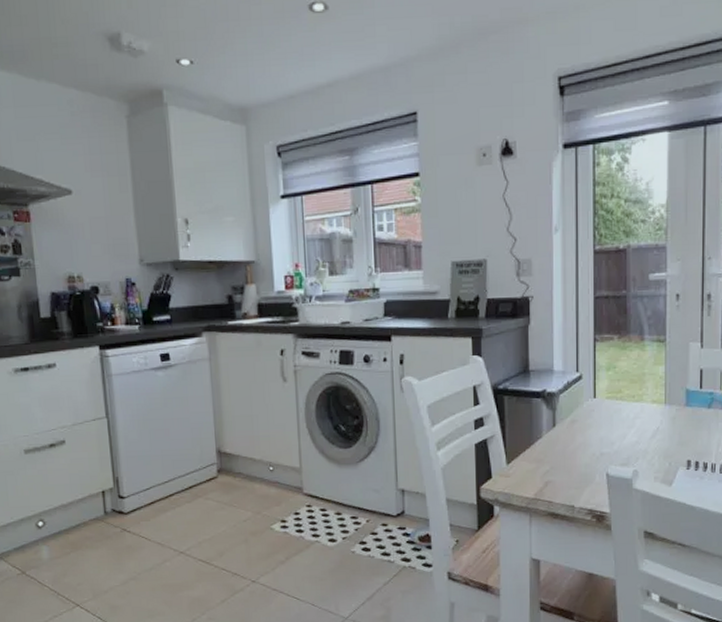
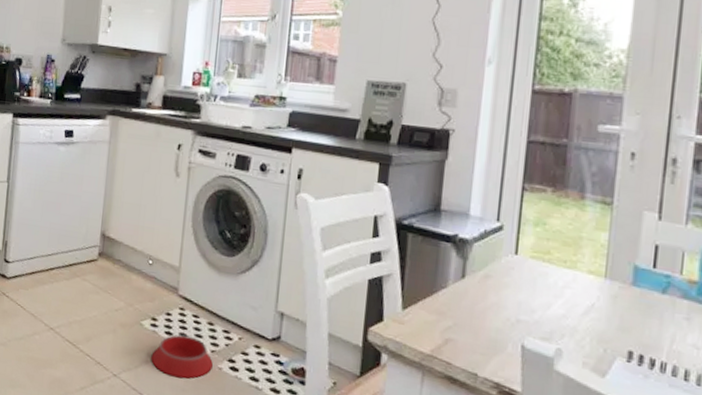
pet bowl: none [286,529,346,570] -> present [151,334,213,379]

